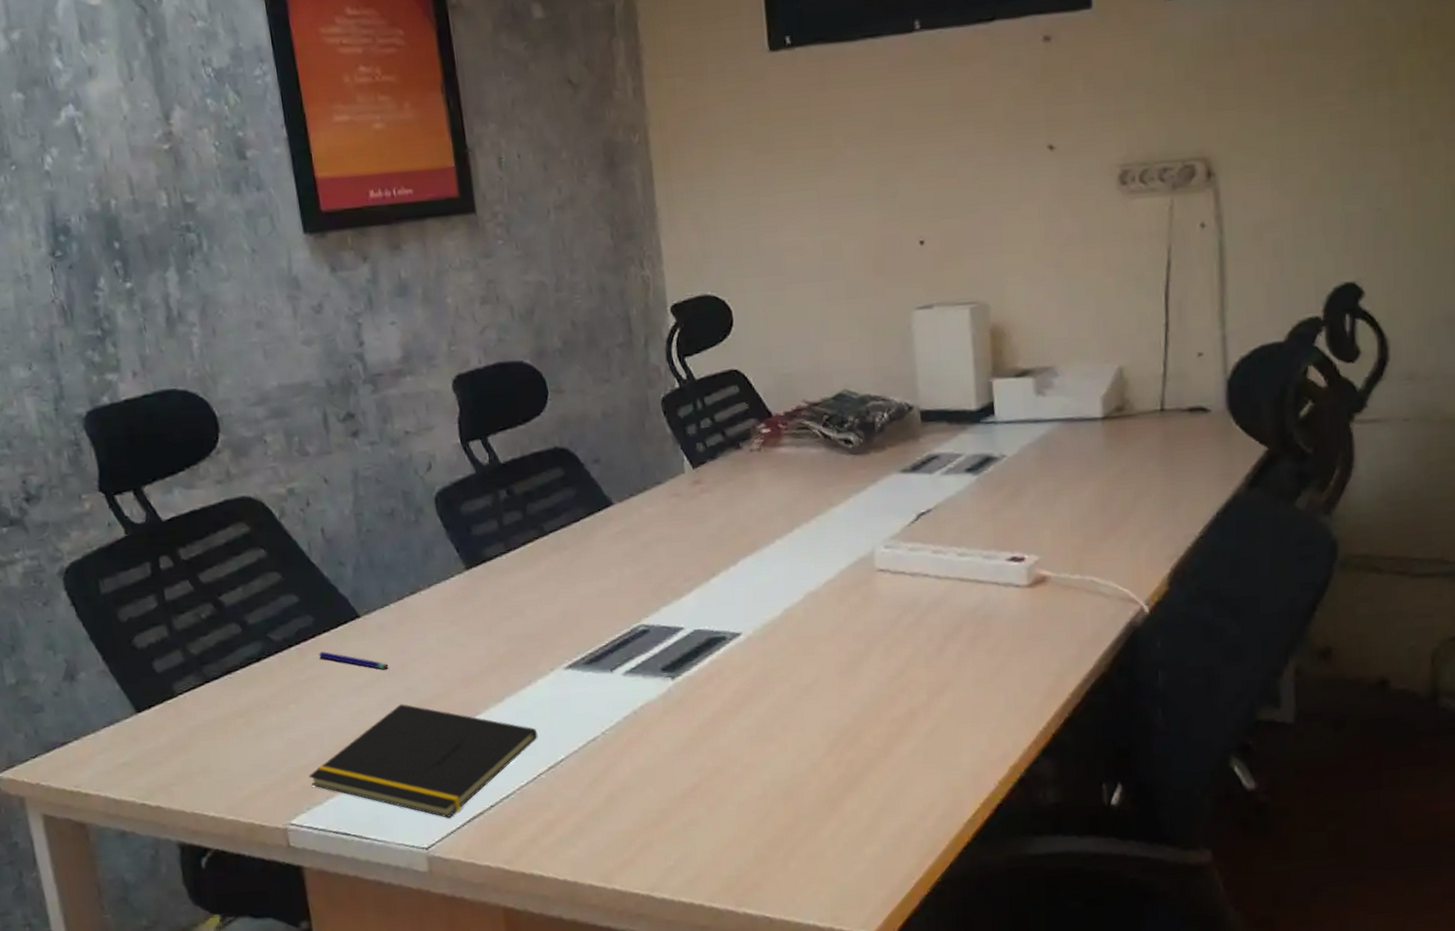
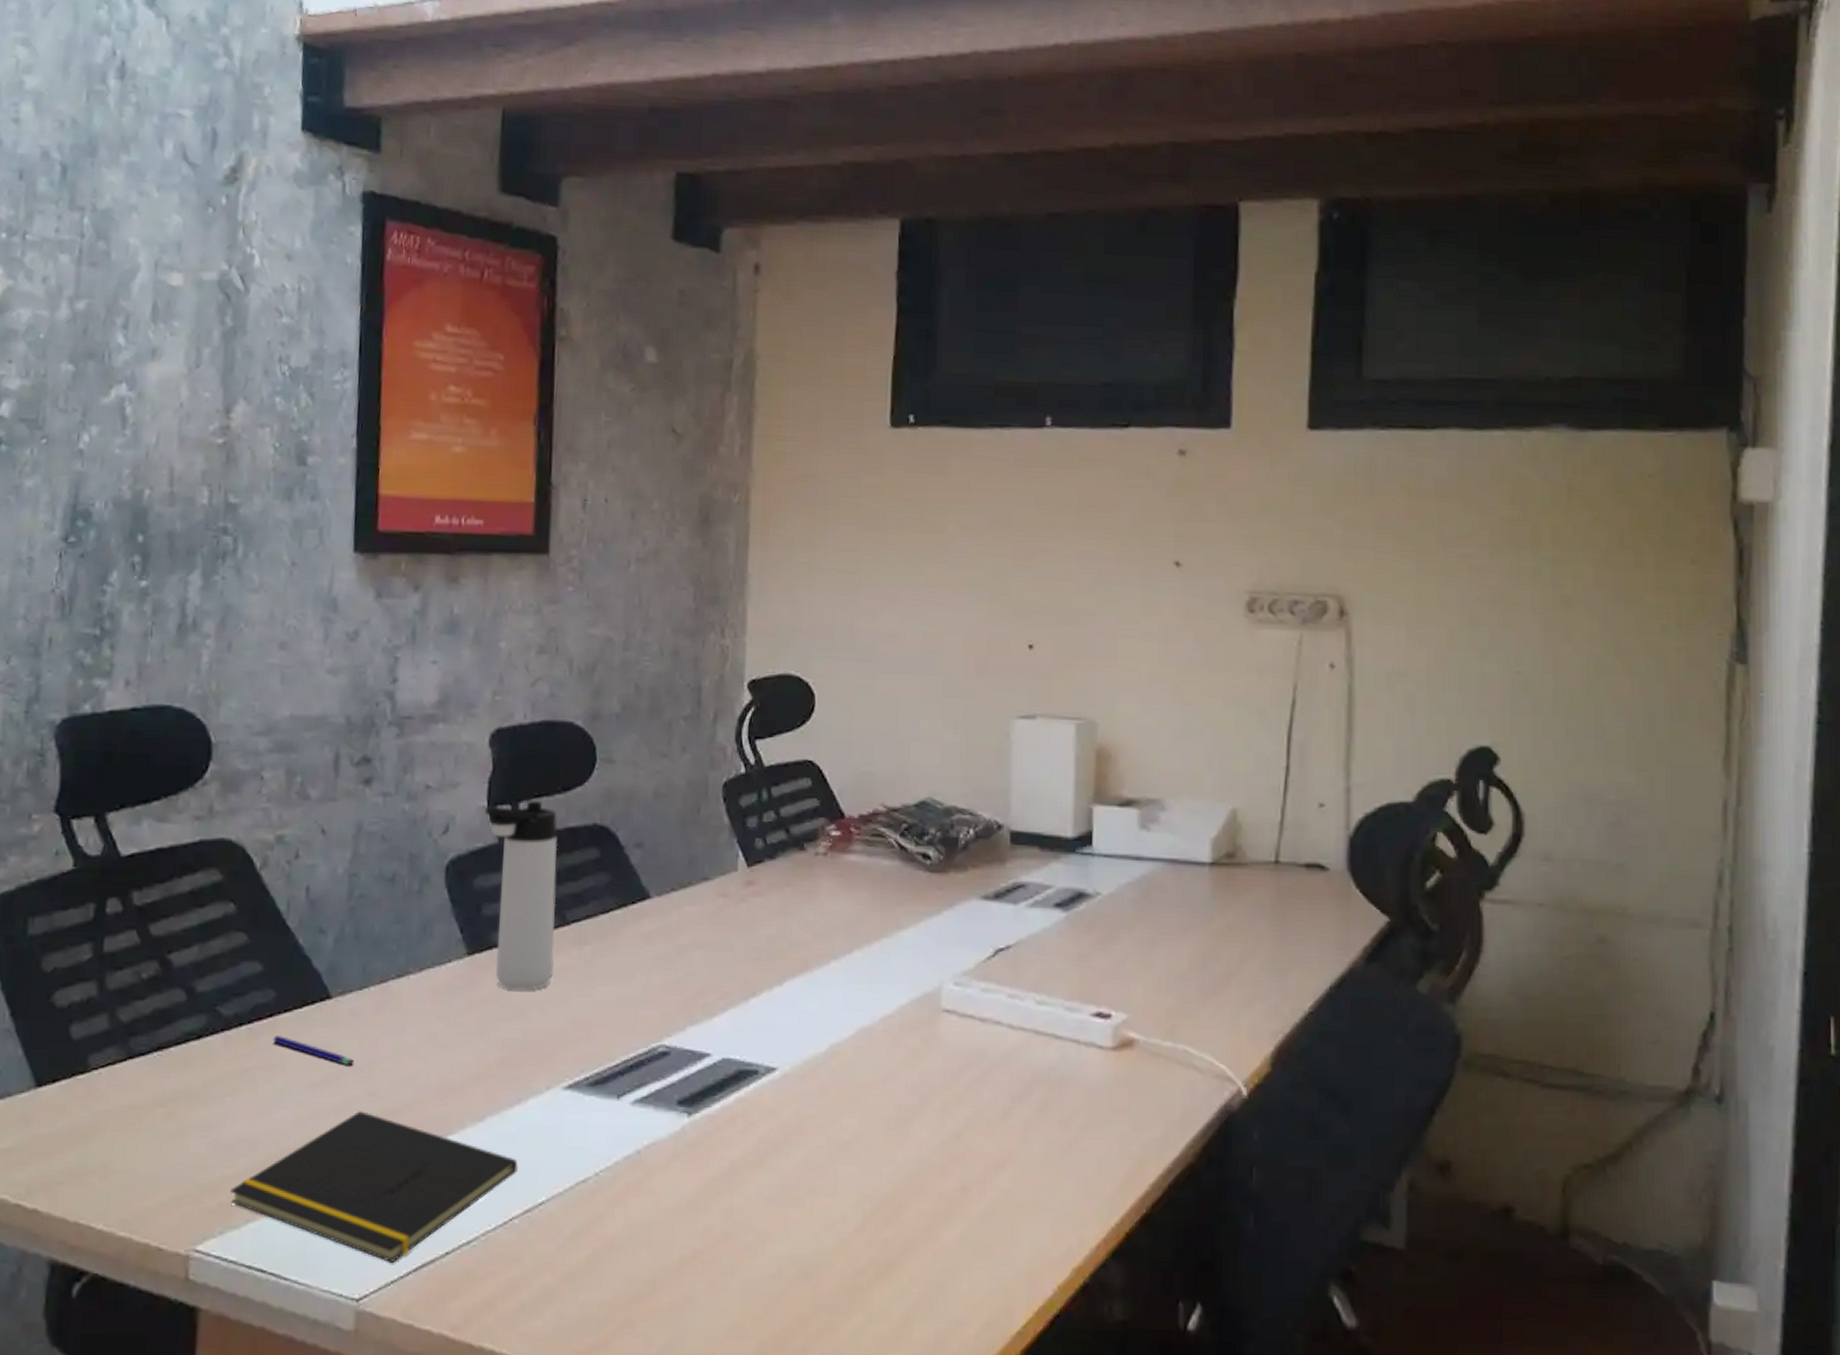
thermos bottle: none [460,433,541,594] -> present [485,799,558,991]

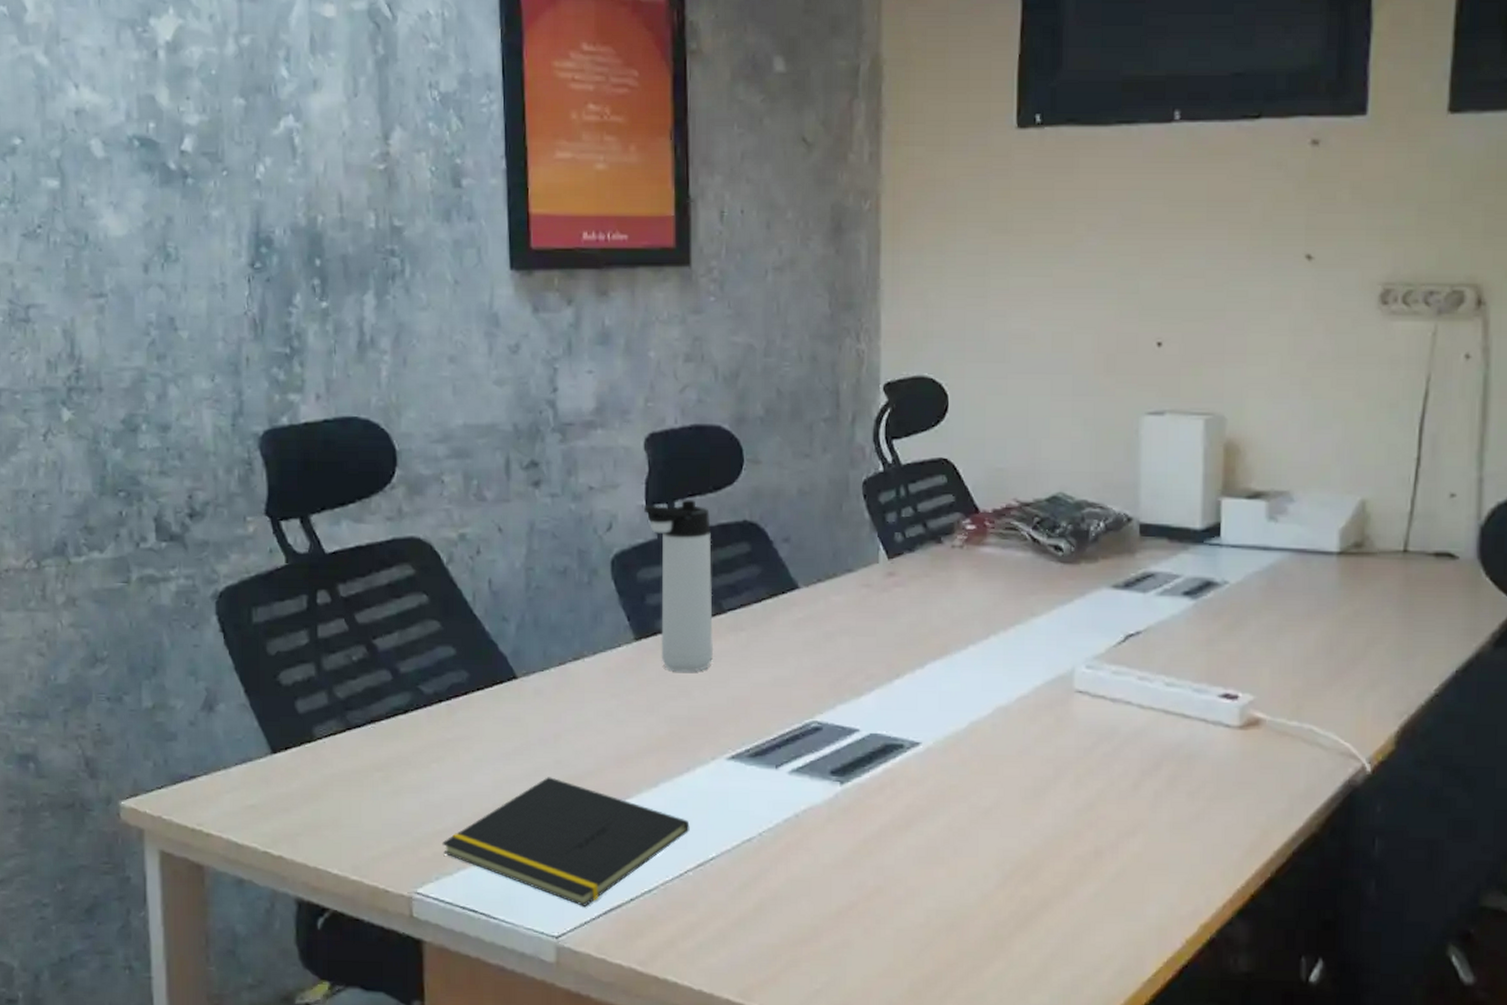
pen: present [273,1036,354,1067] -> none [469,711,541,738]

